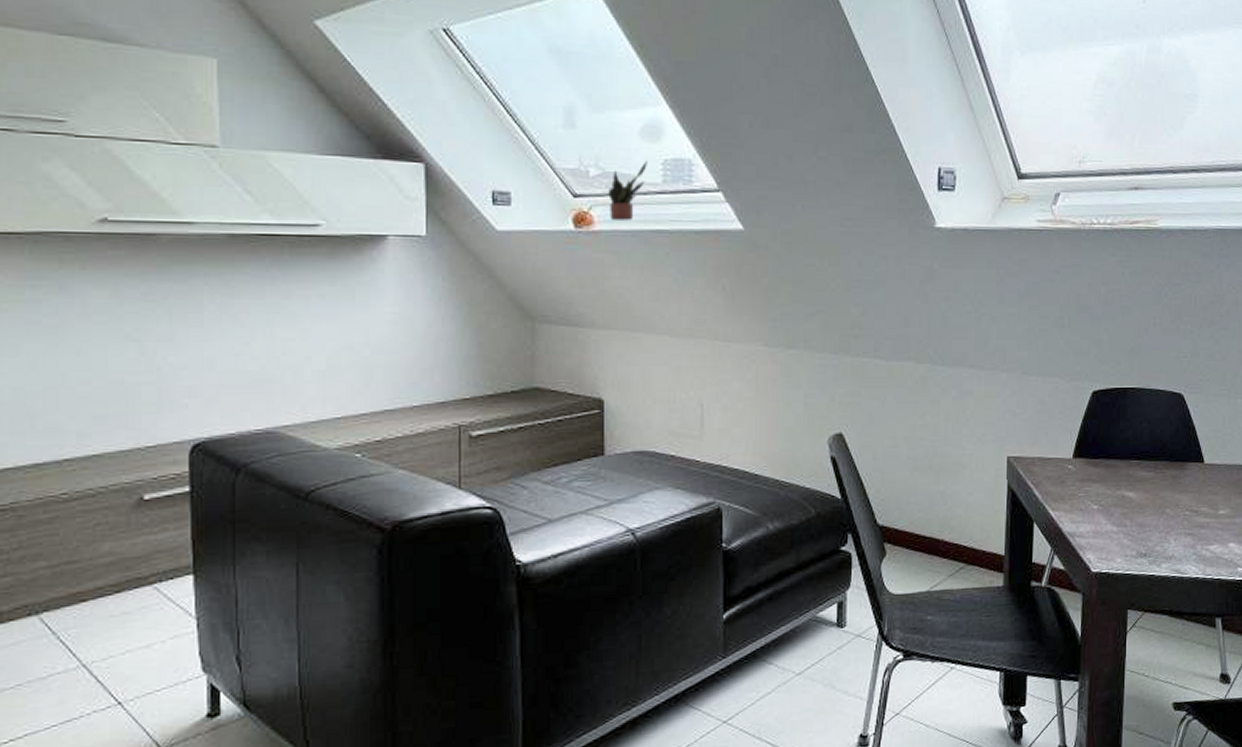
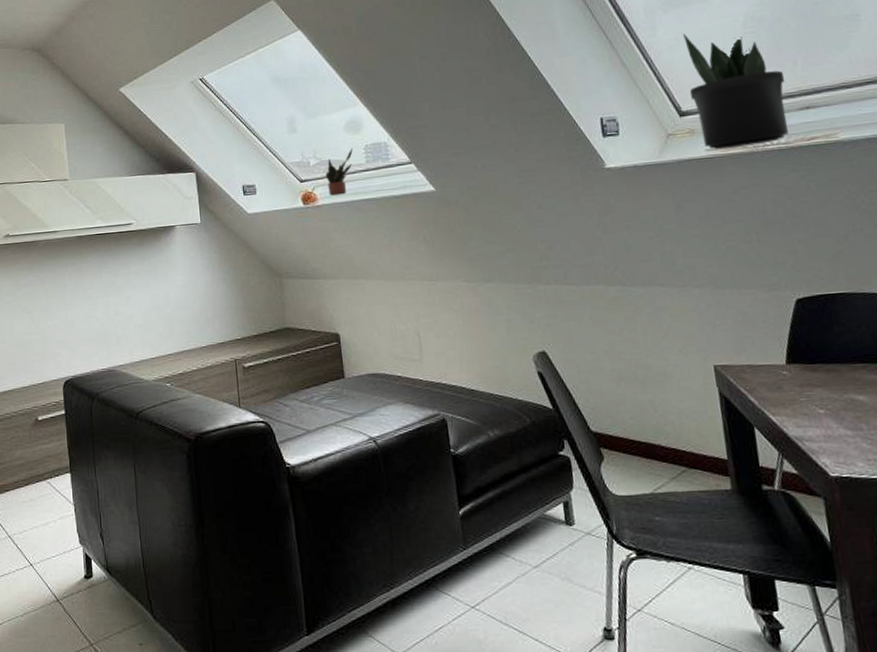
planter: none [1032,83,1122,223] -> present [683,33,788,150]

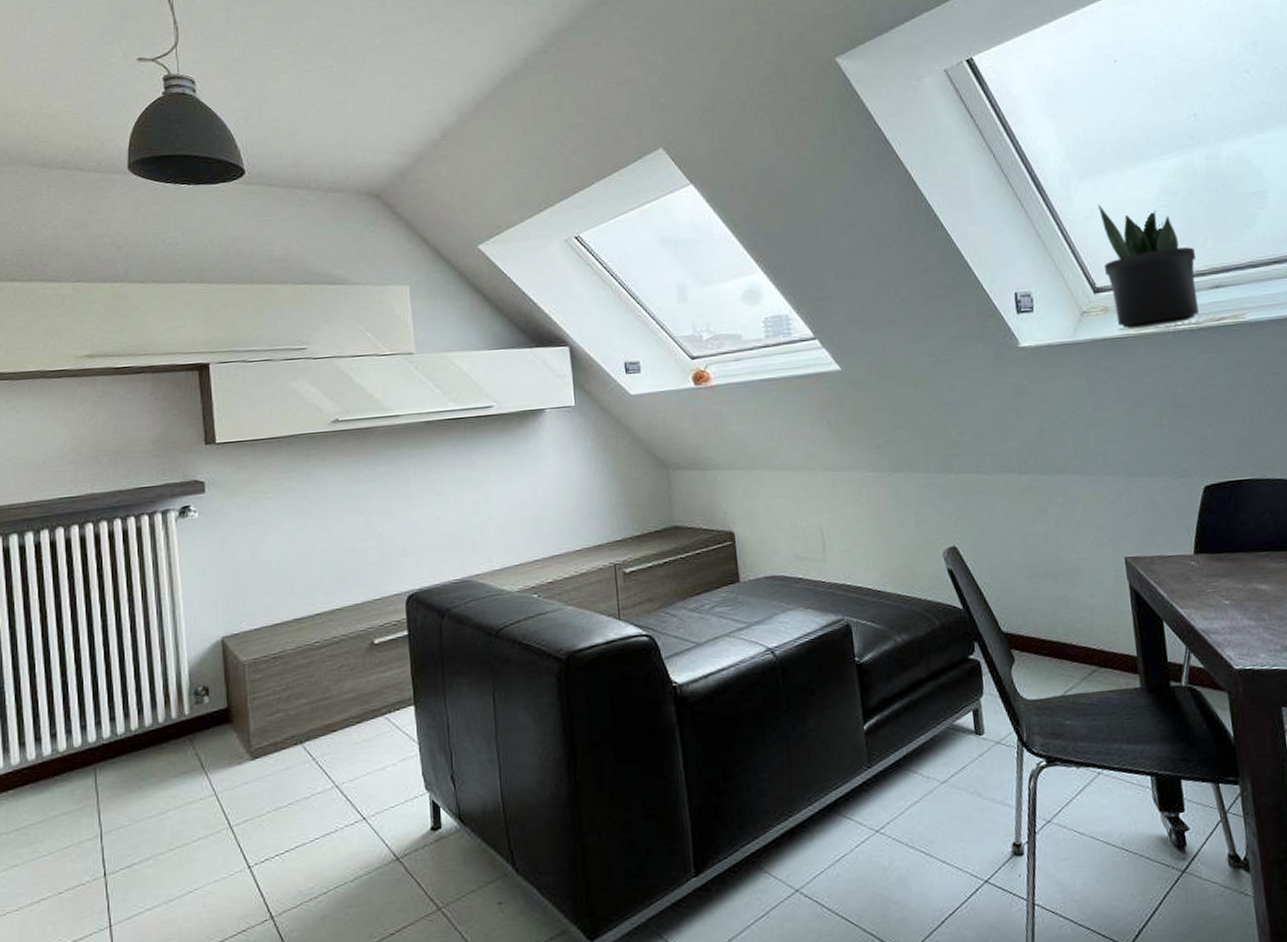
potted plant: present [325,147,353,196] -> none [720,320,751,375]

